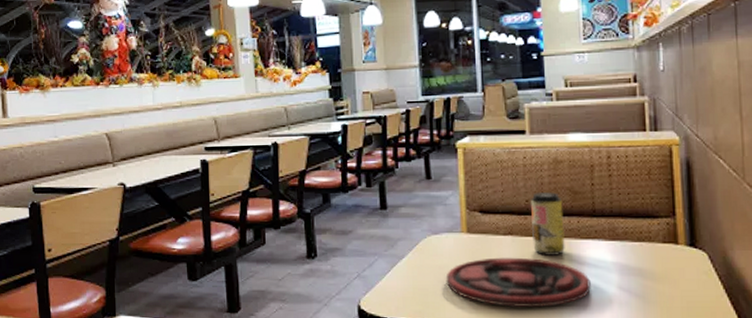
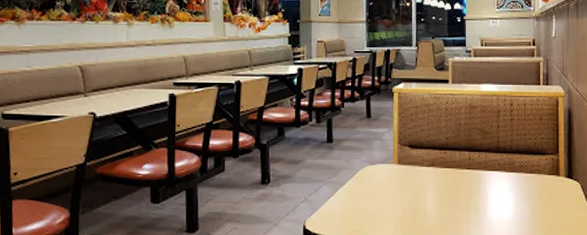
plate: present [446,257,591,308] -> none [378,185,493,227]
beverage can: present [531,192,565,256] -> none [449,132,475,184]

